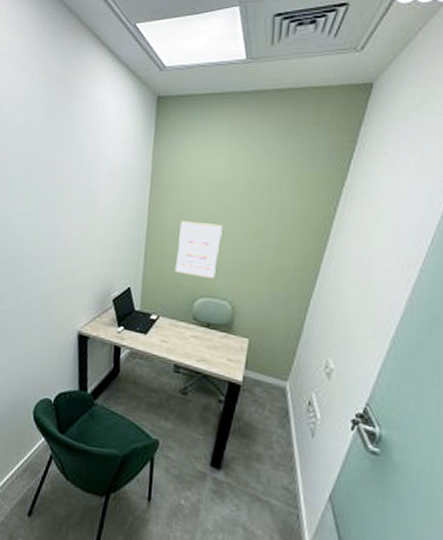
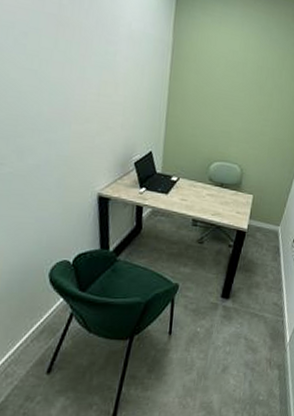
wall art: present [174,220,223,278] -> none [193,92,235,145]

